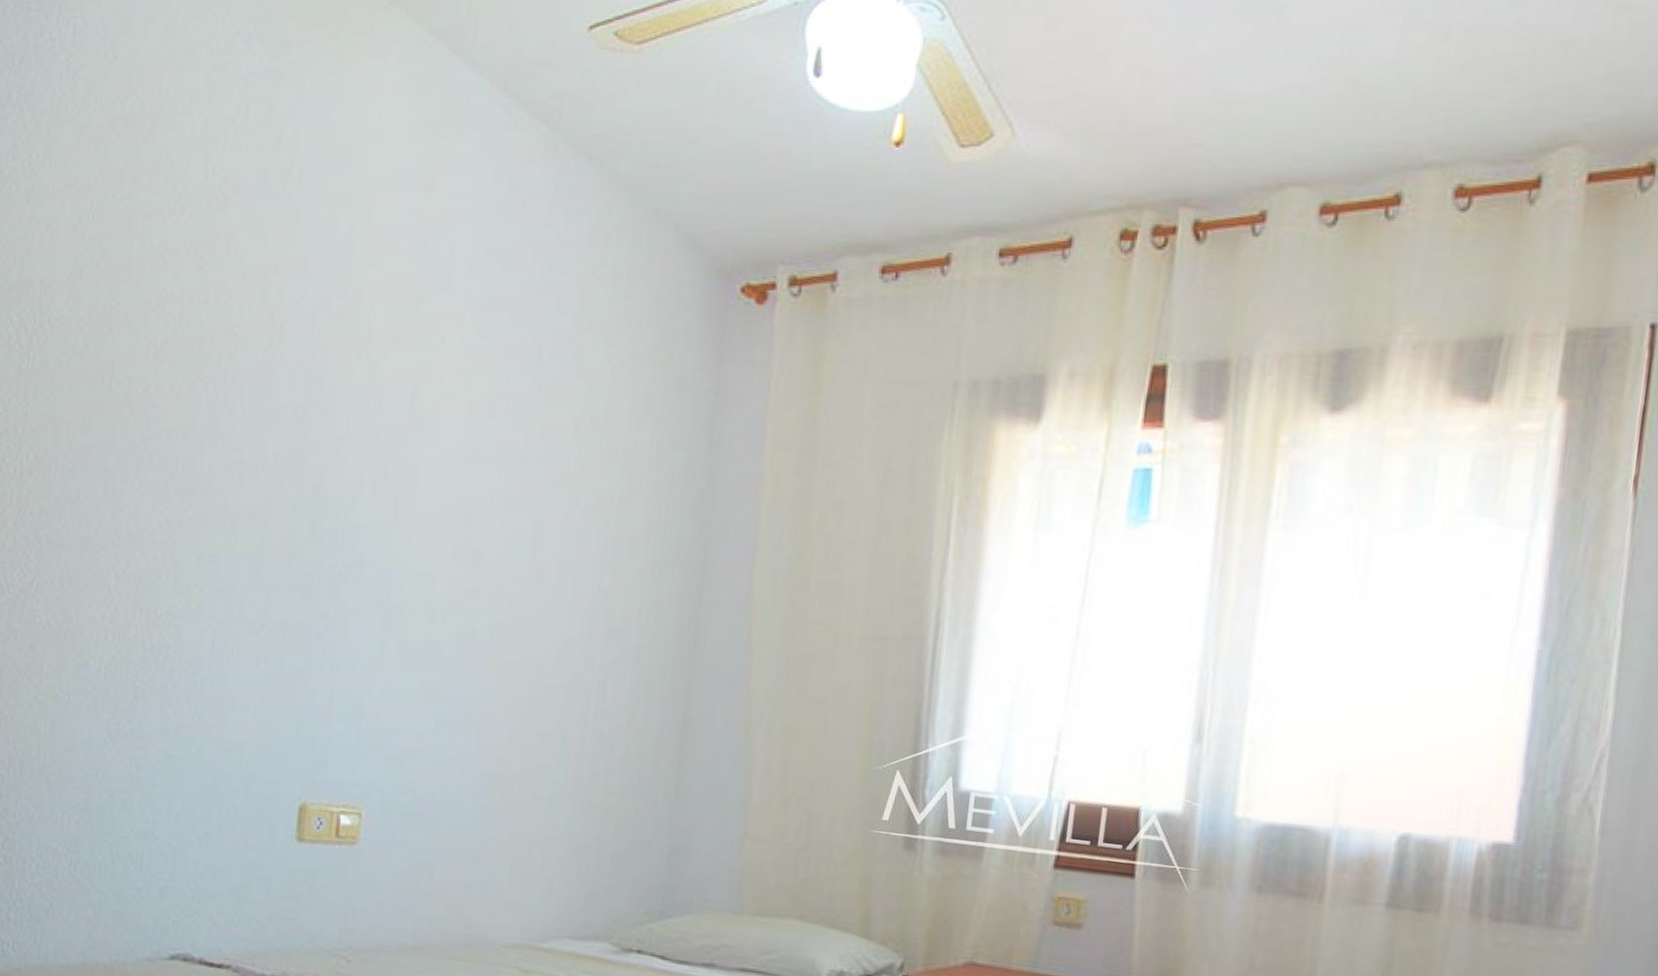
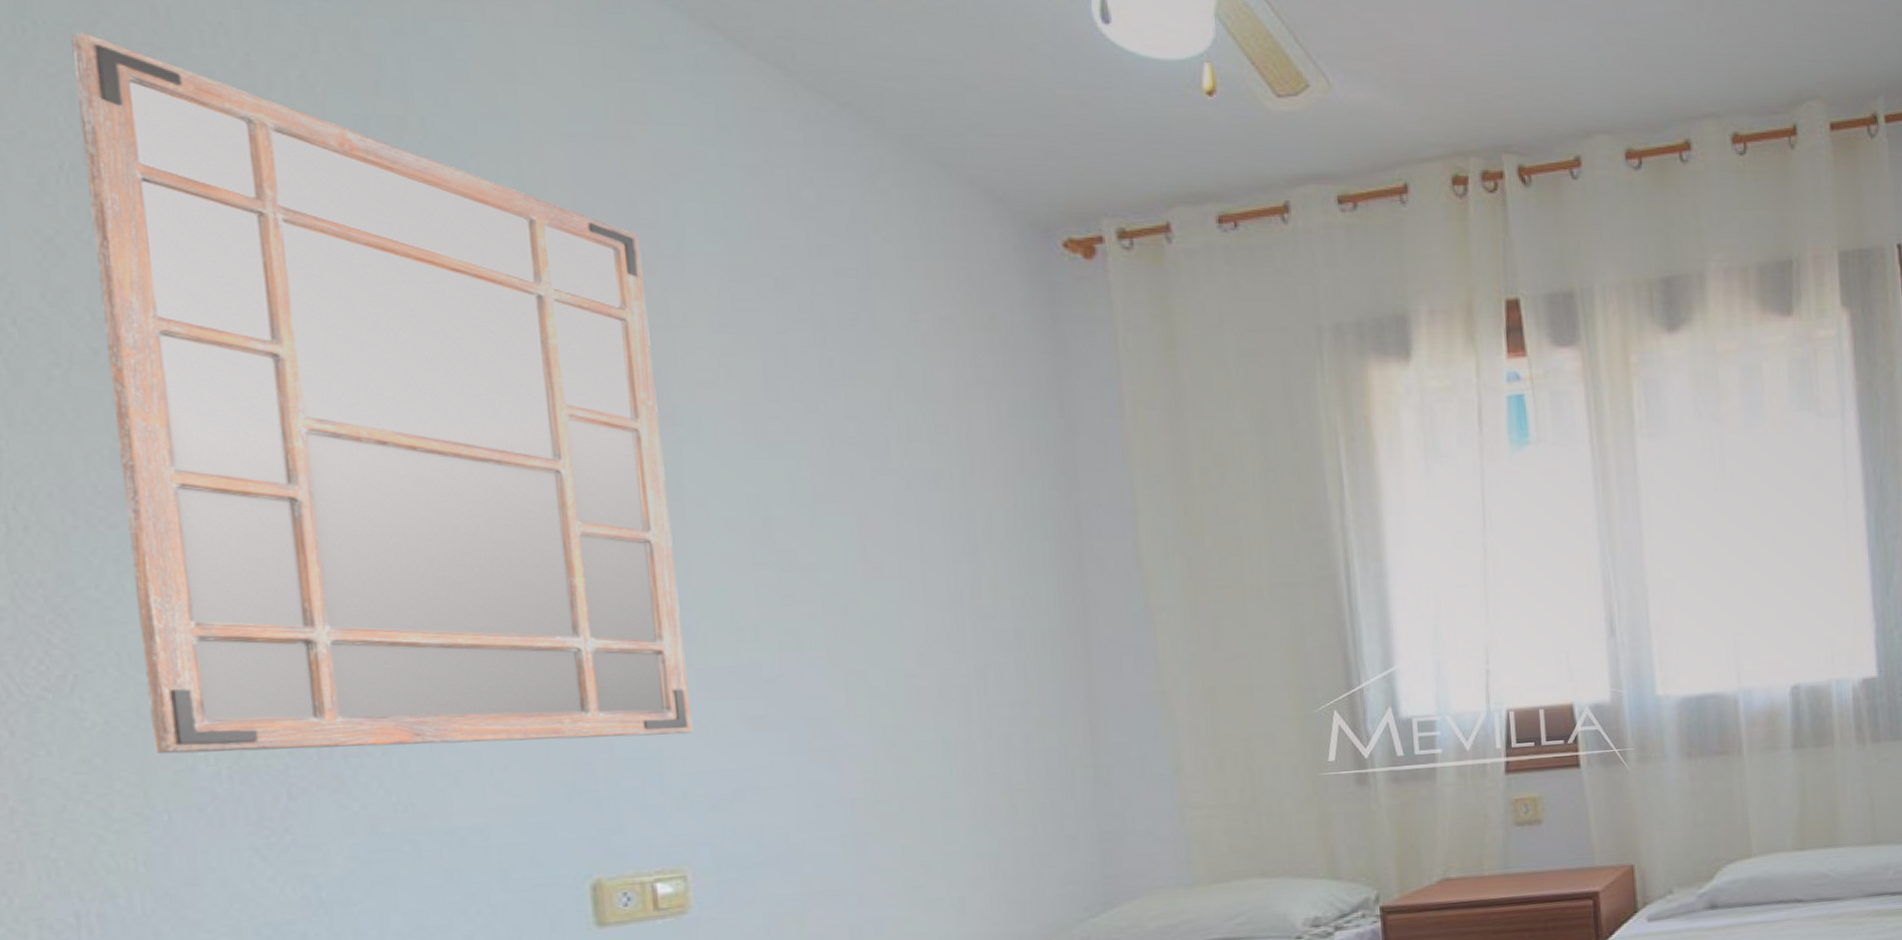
mirror: none [69,105,423,695] -> present [71,32,693,755]

